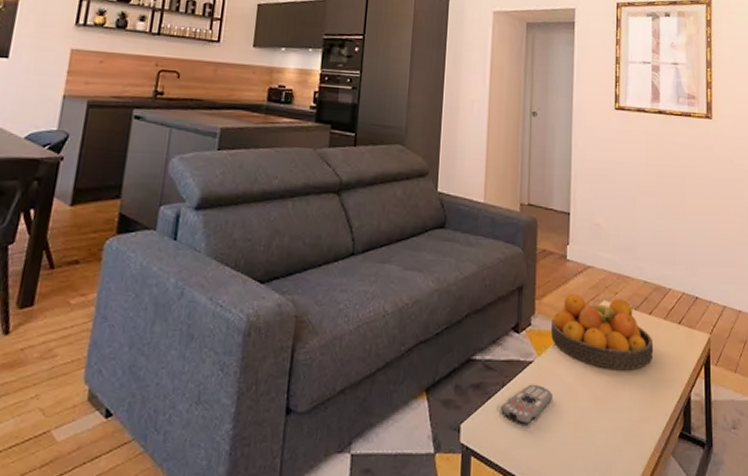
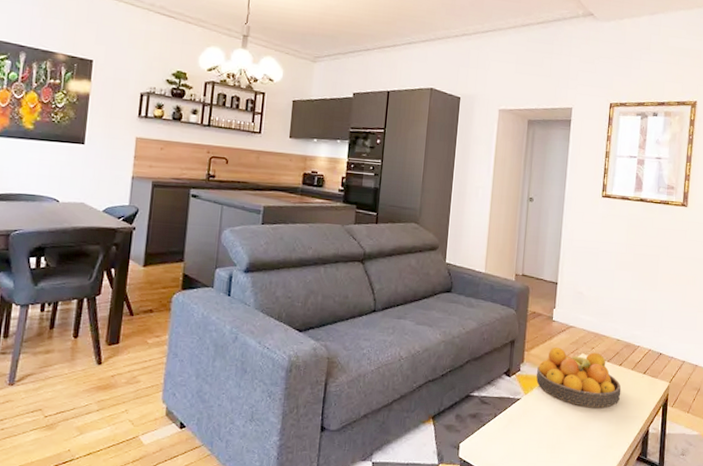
remote control: present [500,384,554,425] -> none [492,416,536,446]

